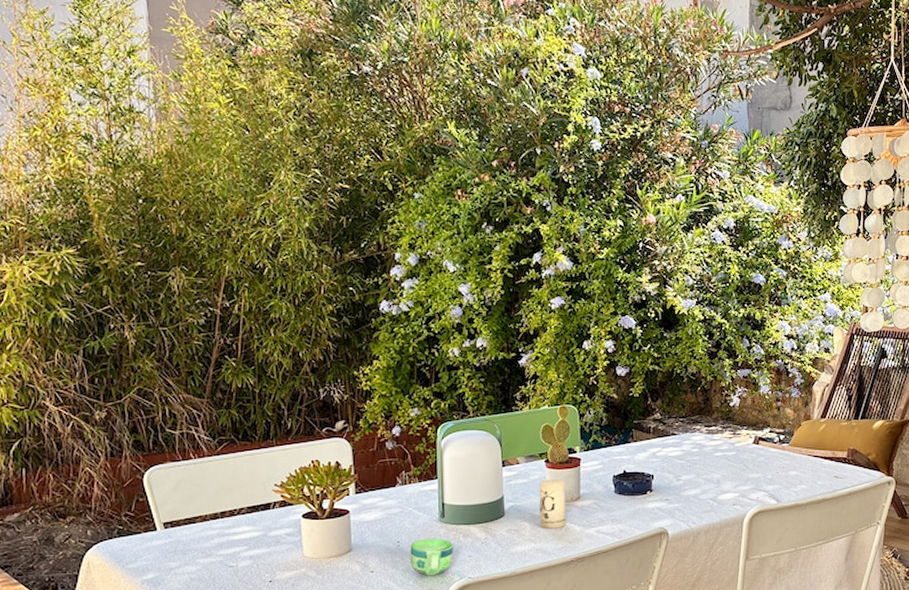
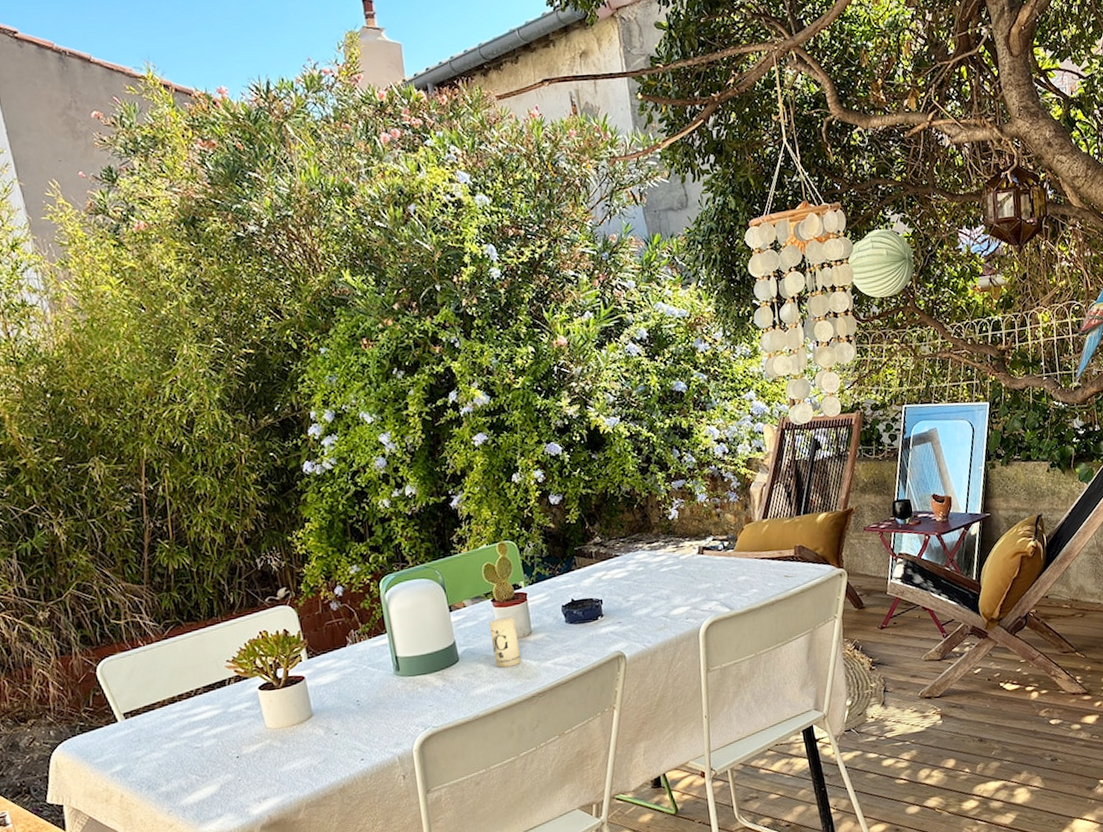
cup: present [410,539,454,576] -> none [370,692,415,731]

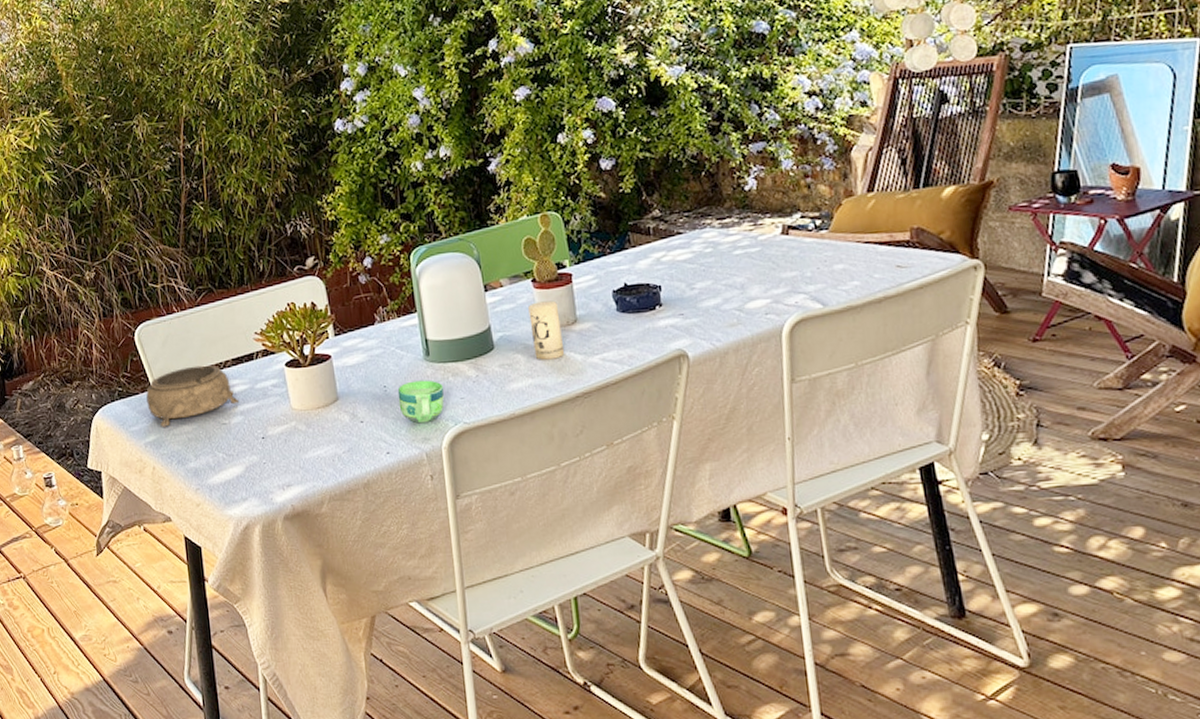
decorative bowl: none [111,694,211,756] -> present [146,365,238,427]
cup: none [370,692,415,731] -> present [397,380,445,424]

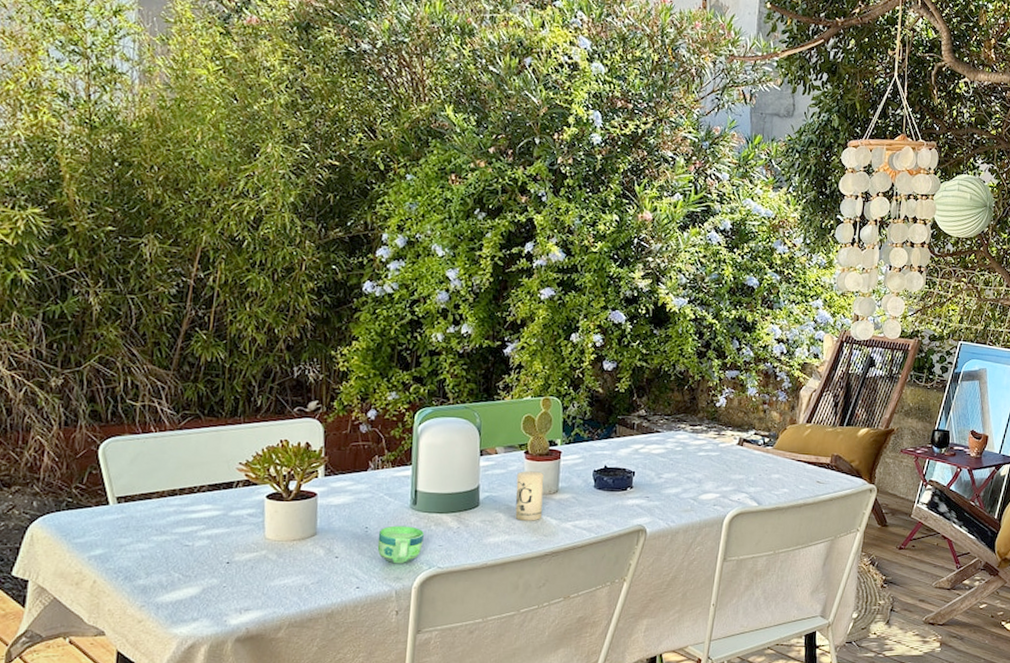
decorative bowl: present [146,365,238,427] -> none [99,486,208,542]

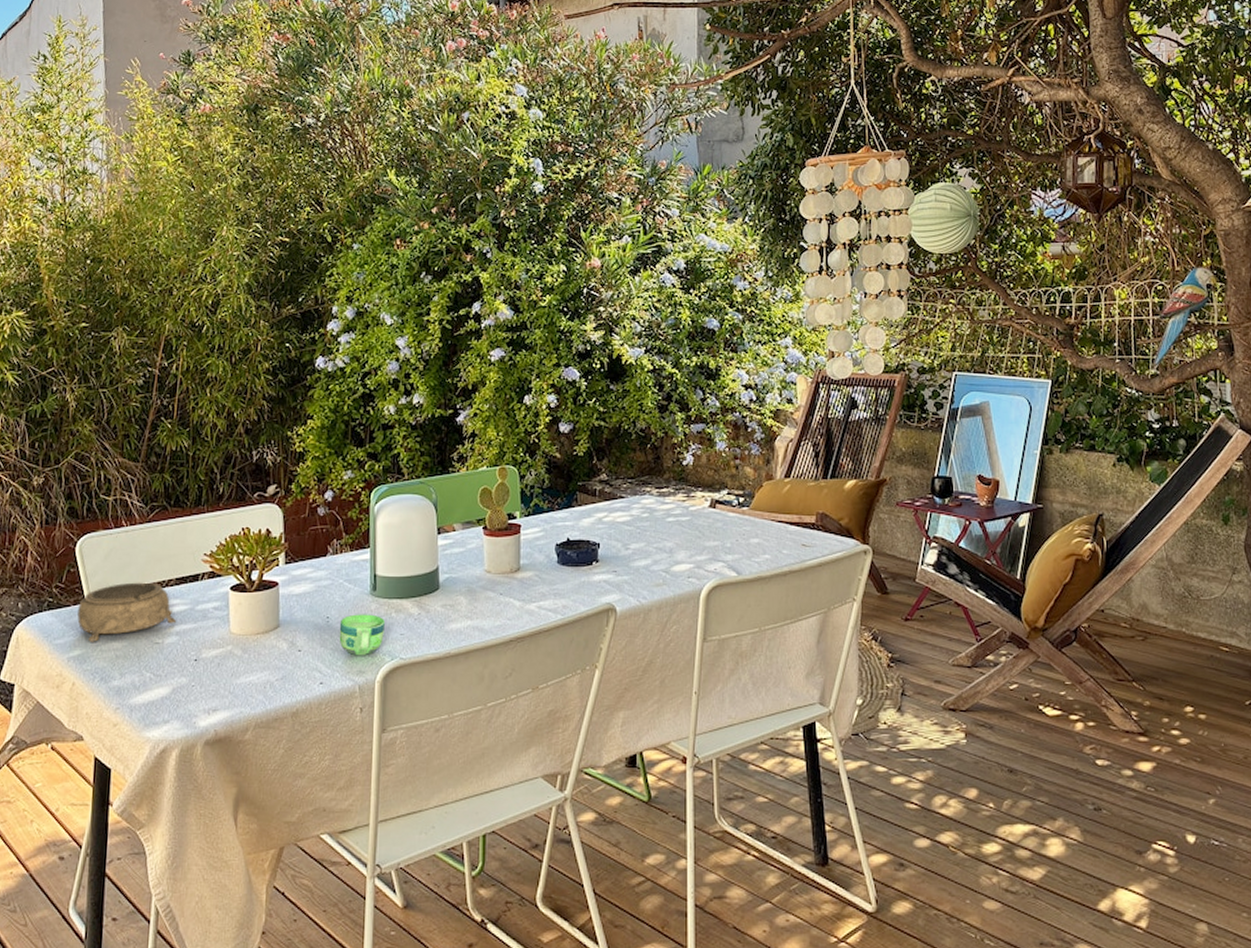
decorative bowl: none [99,486,208,542] -> present [77,582,176,642]
candle: present [515,471,544,521] -> none [476,548,505,604]

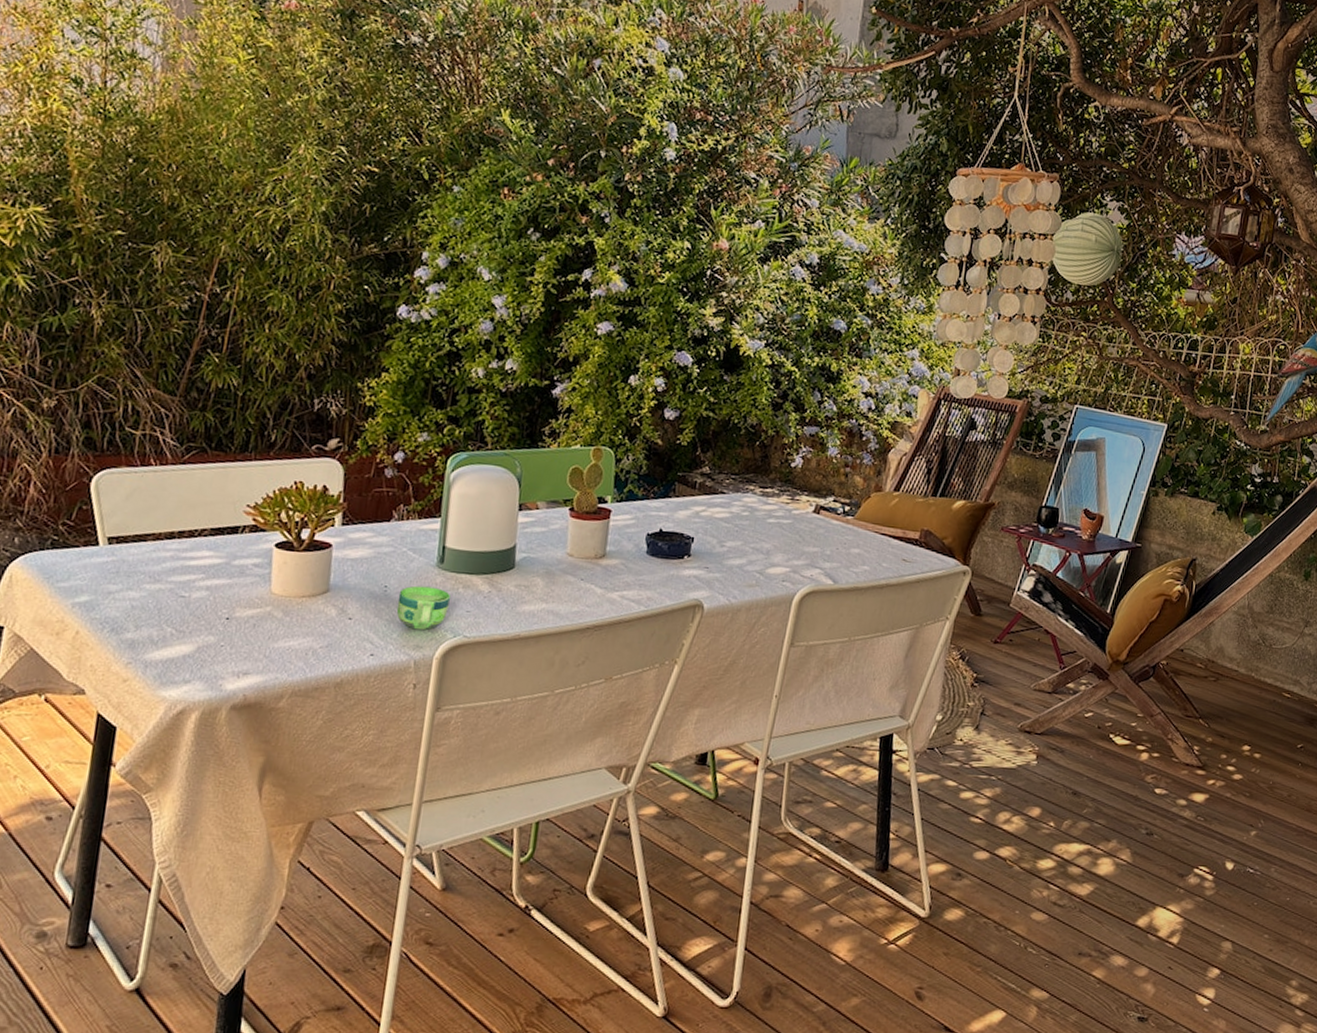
decorative bowl: present [77,582,176,642] -> none [87,527,207,589]

